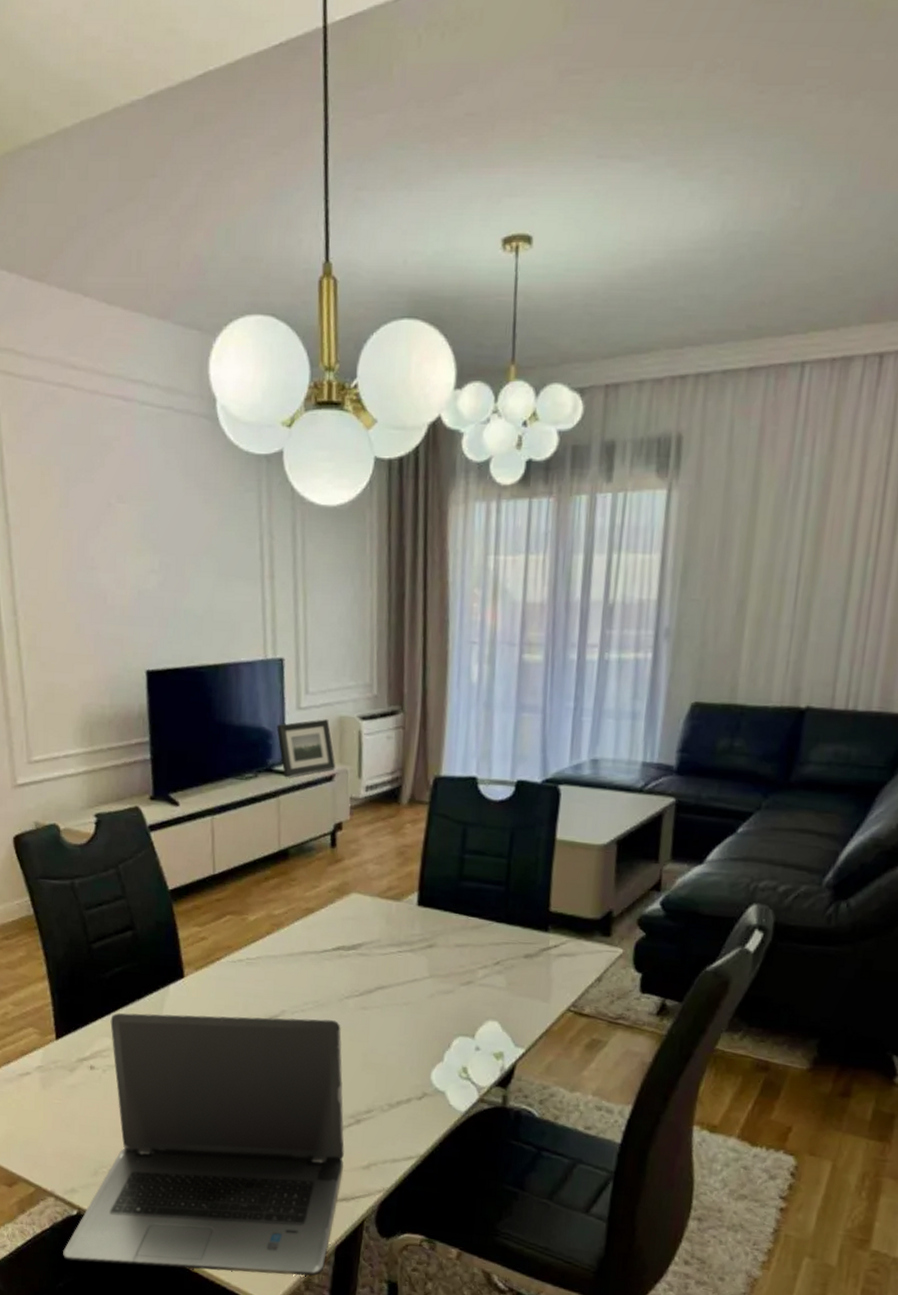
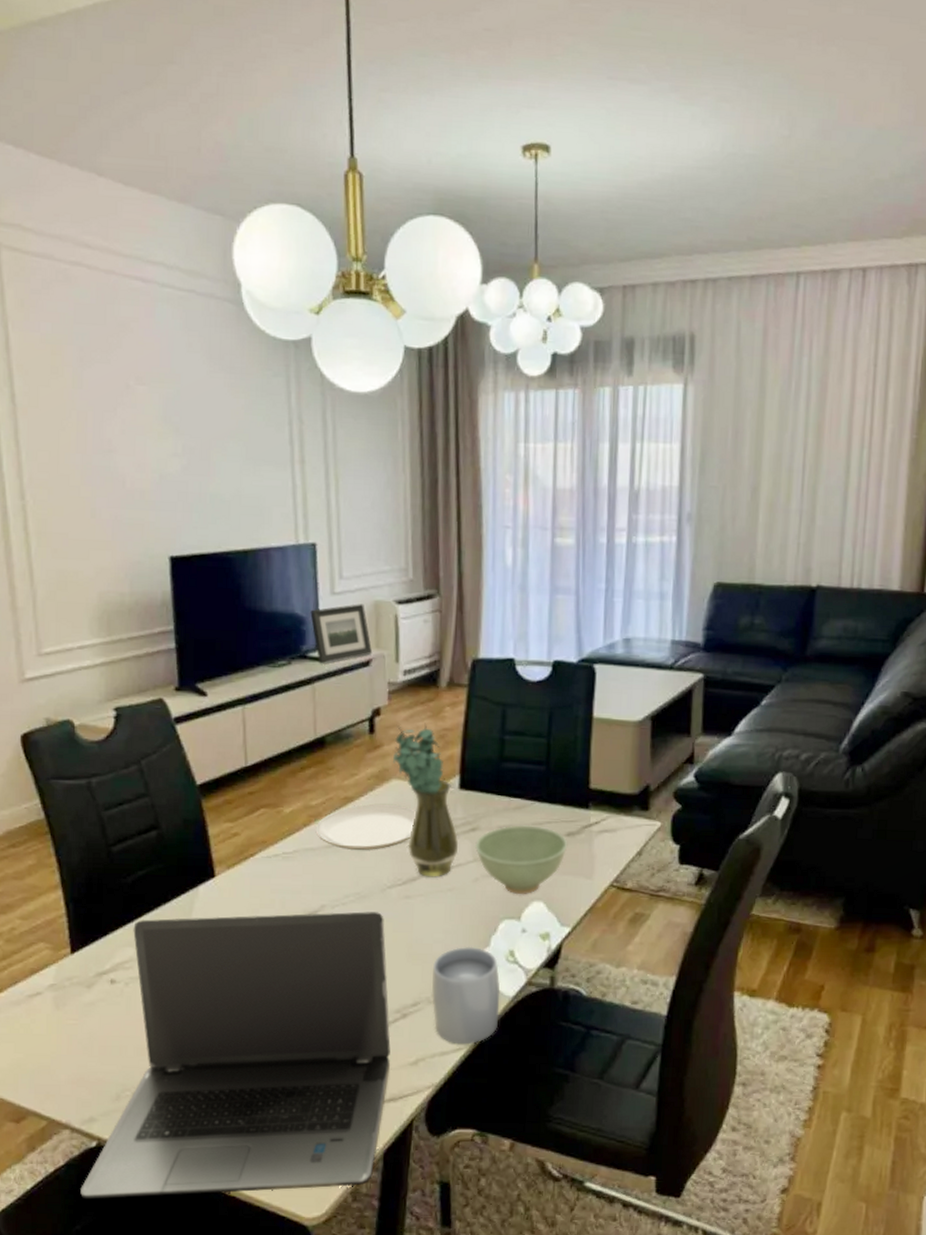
plate: none [277,915,375,961] -> present [315,803,417,850]
vase: none [353,838,415,991] -> present [393,723,459,878]
mug: none [384,1059,452,1155] -> present [431,946,500,1045]
bowl: none [431,944,525,1014] -> present [474,825,568,895]

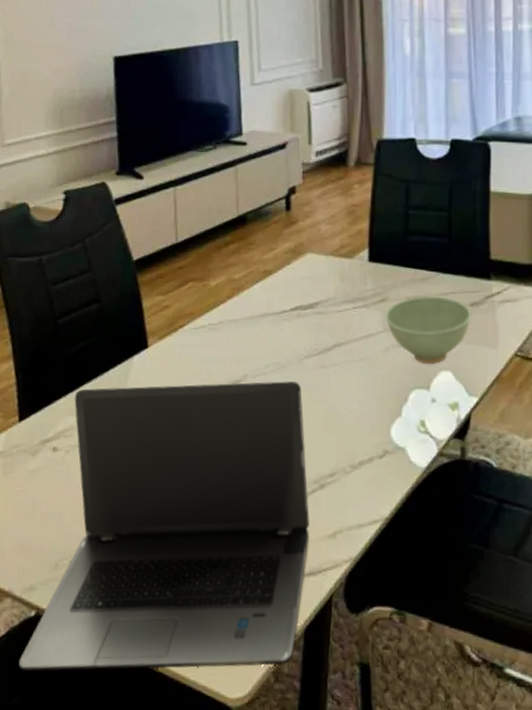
picture frame: present [310,604,373,663] -> none [233,93,288,147]
plate: present [315,803,417,850] -> none [238,276,330,321]
vase: present [393,723,459,878] -> none [308,199,370,348]
mug: present [431,946,500,1045] -> none [347,416,413,517]

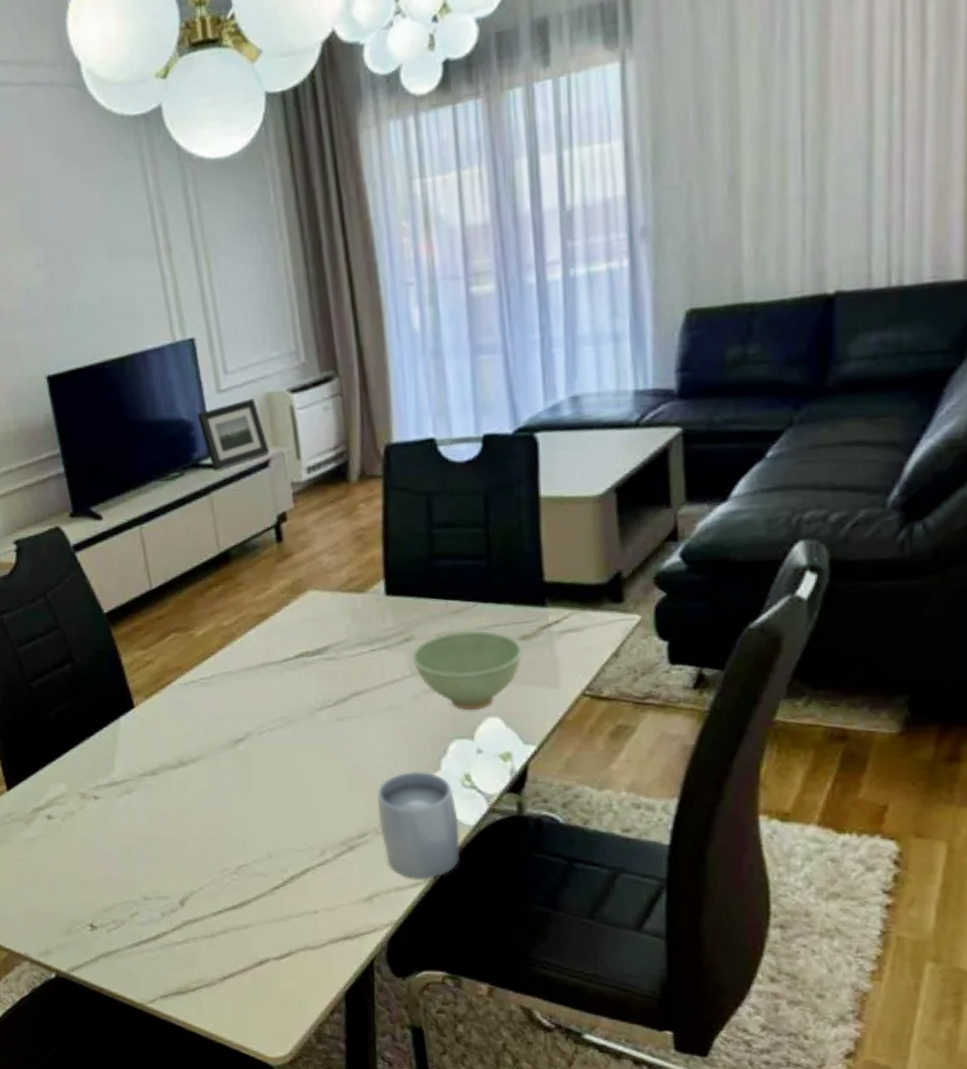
laptop computer: present [19,381,309,672] -> none [46,737,342,1030]
picture frame: none [233,93,288,147] -> present [197,398,270,470]
mug: none [347,416,413,517] -> present [377,770,460,879]

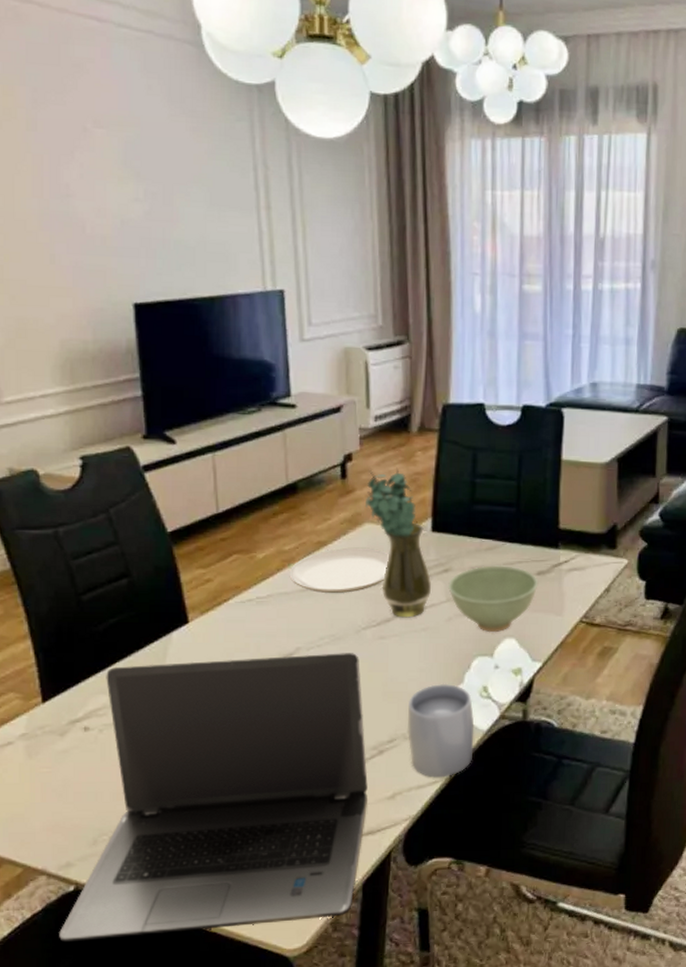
laptop computer: none [46,737,342,1030] -> present [59,653,368,943]
picture frame: present [197,398,270,470] -> none [279,350,343,410]
plate: none [231,618,340,671] -> present [289,547,390,593]
vase: none [306,524,392,696] -> present [366,467,432,618]

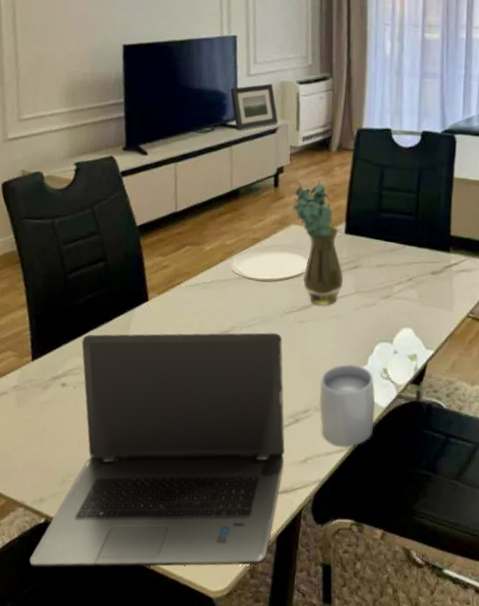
picture frame: none [279,350,343,410] -> present [230,83,279,130]
bowl: present [447,565,539,633] -> none [356,264,432,323]

